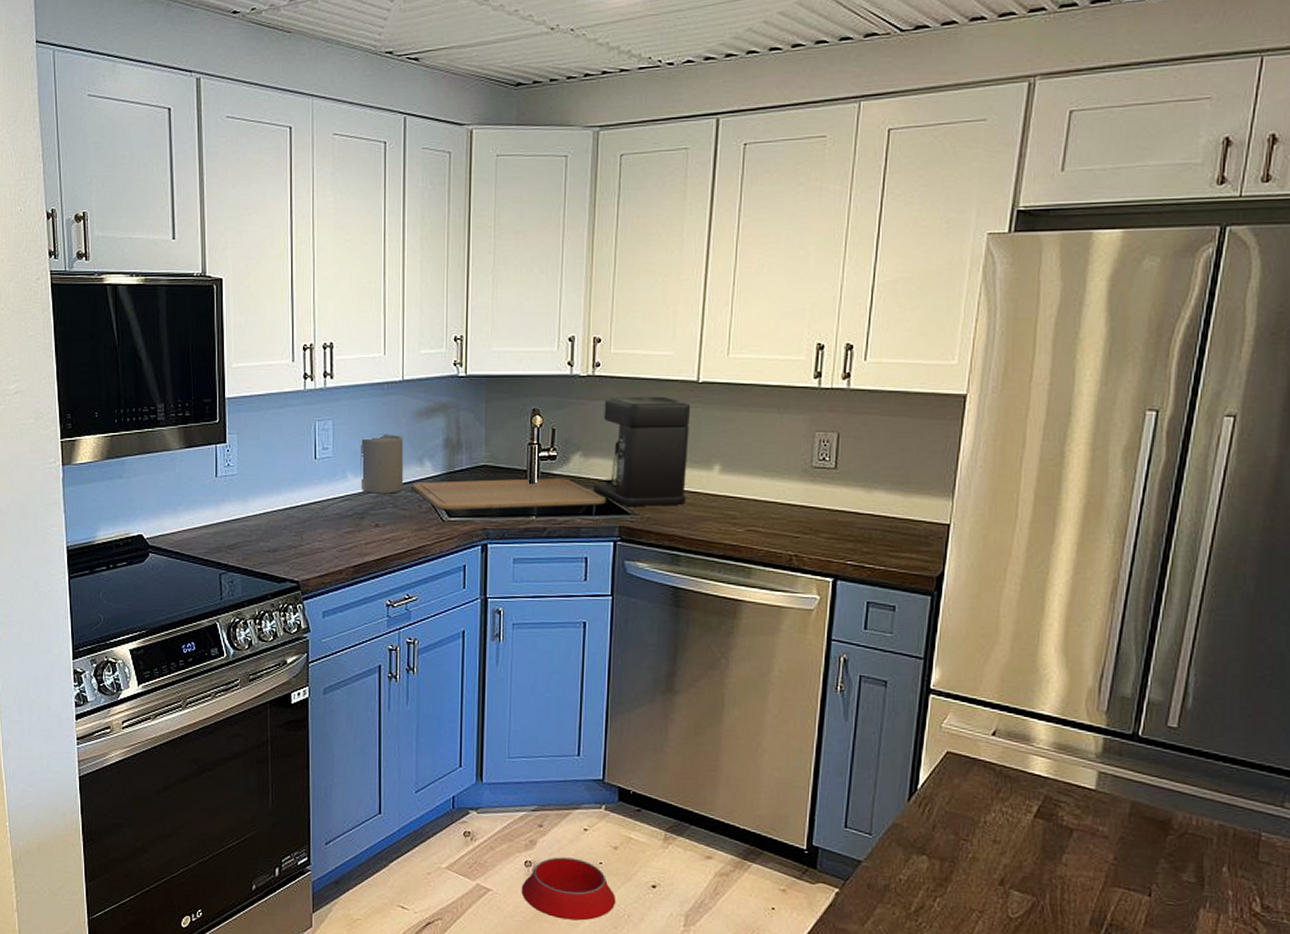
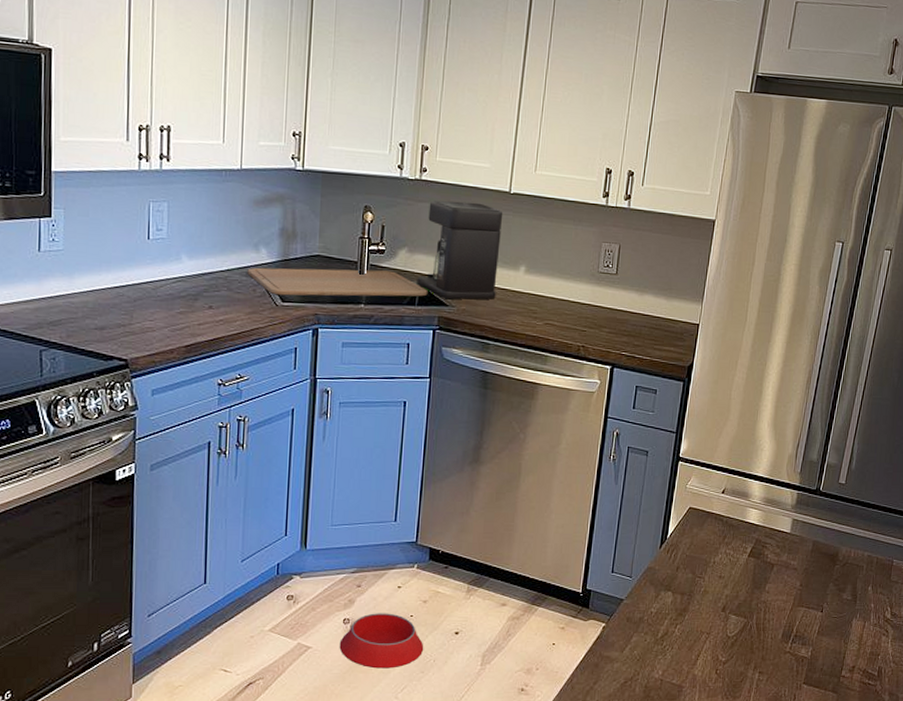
pen holder: present [360,434,404,494] -> none [195,219,240,277]

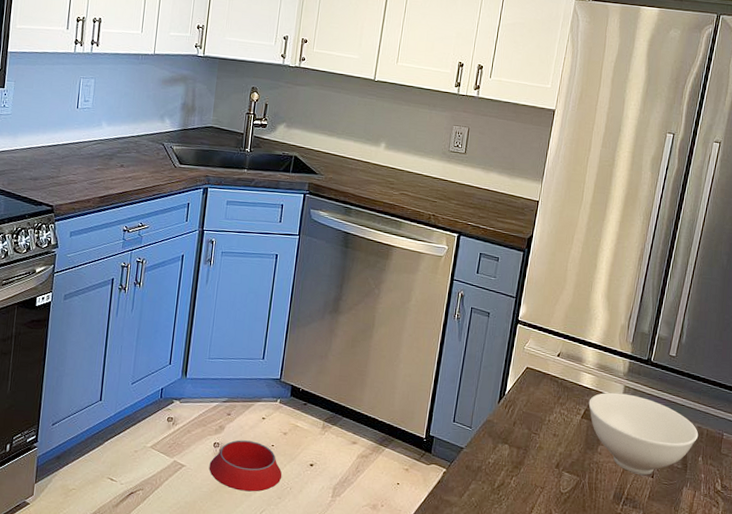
chopping board: present [247,267,428,297] -> none [153,134,301,165]
coffee maker: present [417,200,503,300] -> none [292,85,368,170]
bowl: none [755,527,869,610] -> present [588,392,699,475]

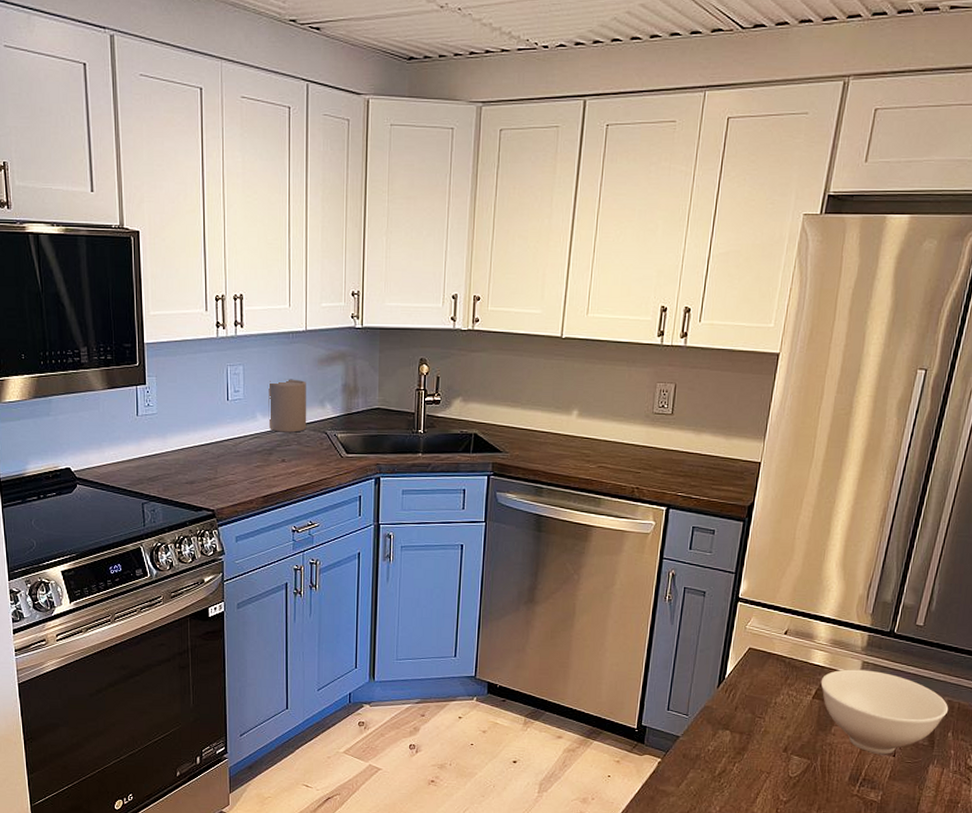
pen holder: none [112,94,150,142] -> present [268,379,307,433]
pet bowl: present [209,440,282,492] -> none [406,740,484,791]

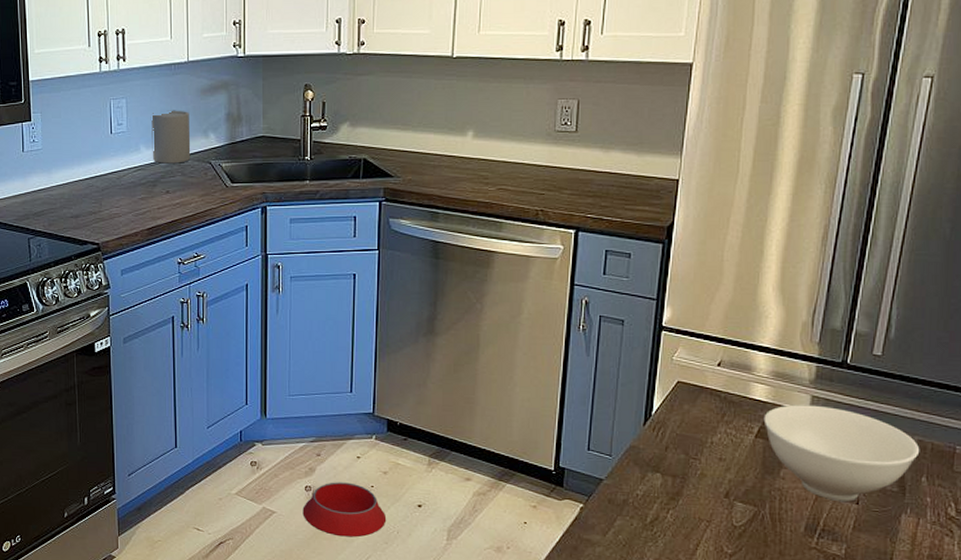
pet bowl: none [406,740,484,791] -> present [302,482,387,537]

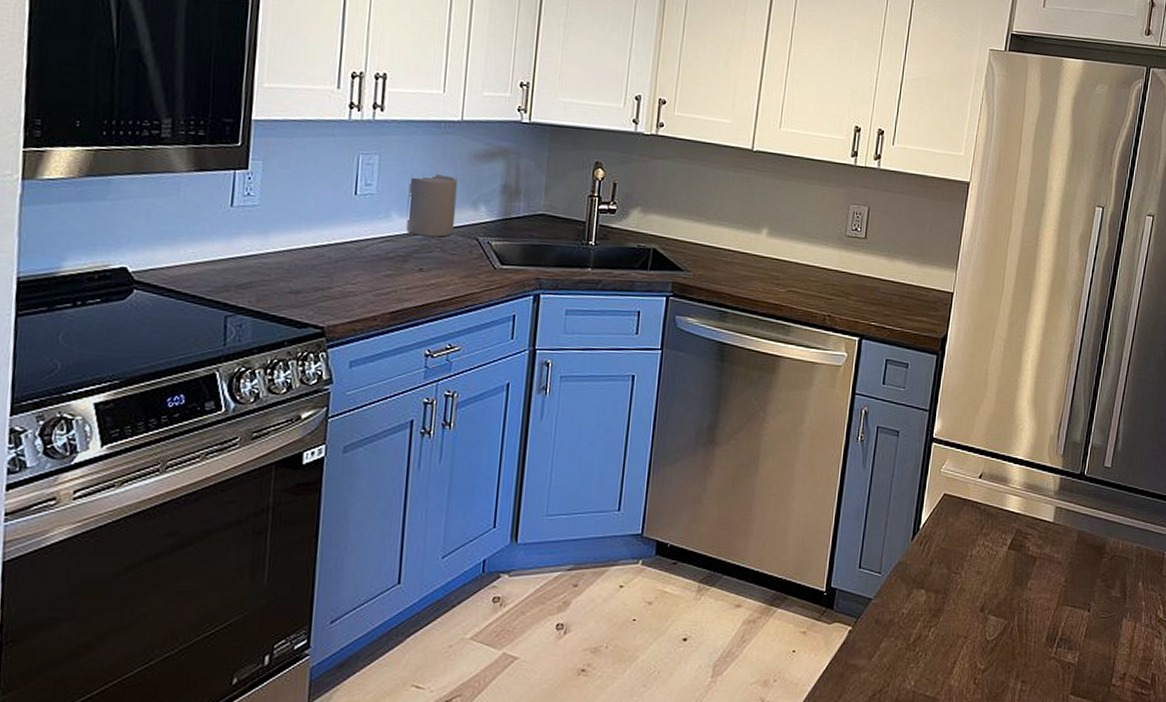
pet bowl: present [302,482,387,537] -> none [550,617,647,682]
bowl: present [763,404,920,501] -> none [1016,515,1138,609]

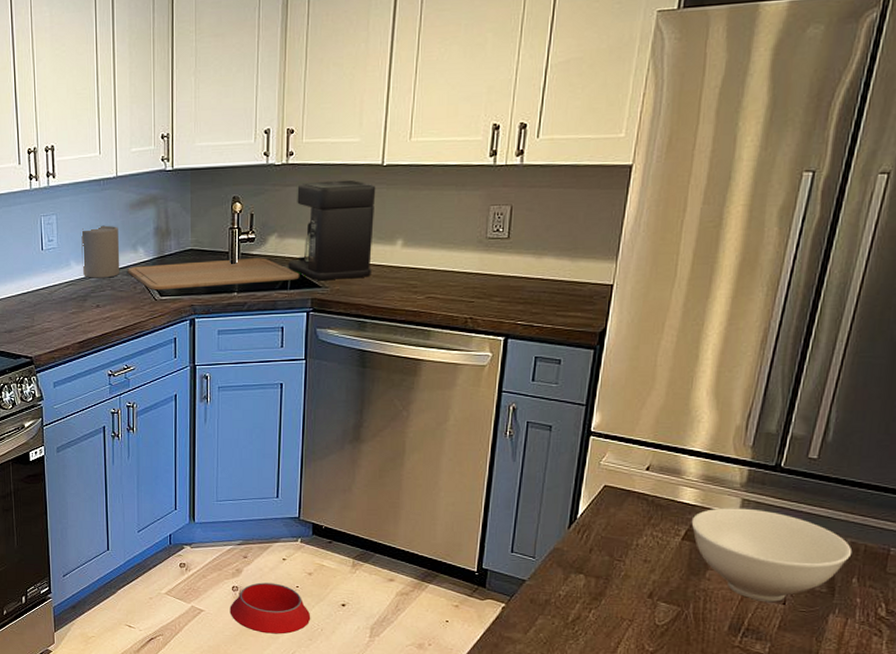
chopping board: none [463,226,662,261] -> present [128,258,300,291]
pet bowl: none [550,617,647,682] -> present [230,582,311,634]
coffee maker: none [650,157,745,264] -> present [288,180,376,281]
bowl: none [1016,515,1138,609] -> present [691,508,853,602]

